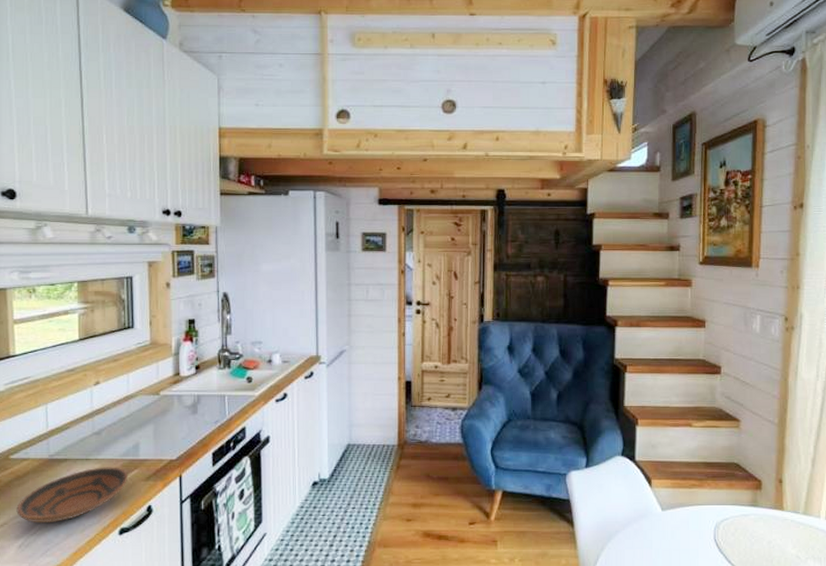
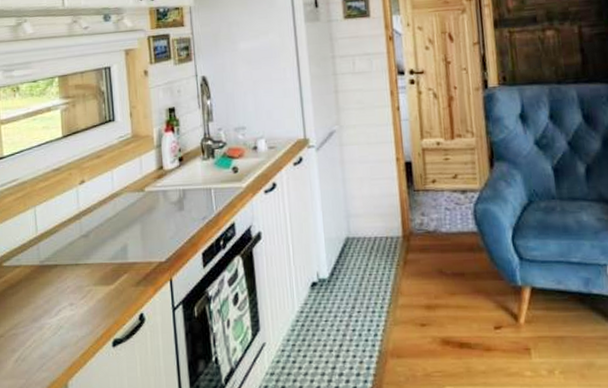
bowl: present [16,467,129,523] -> none [11,272,119,335]

